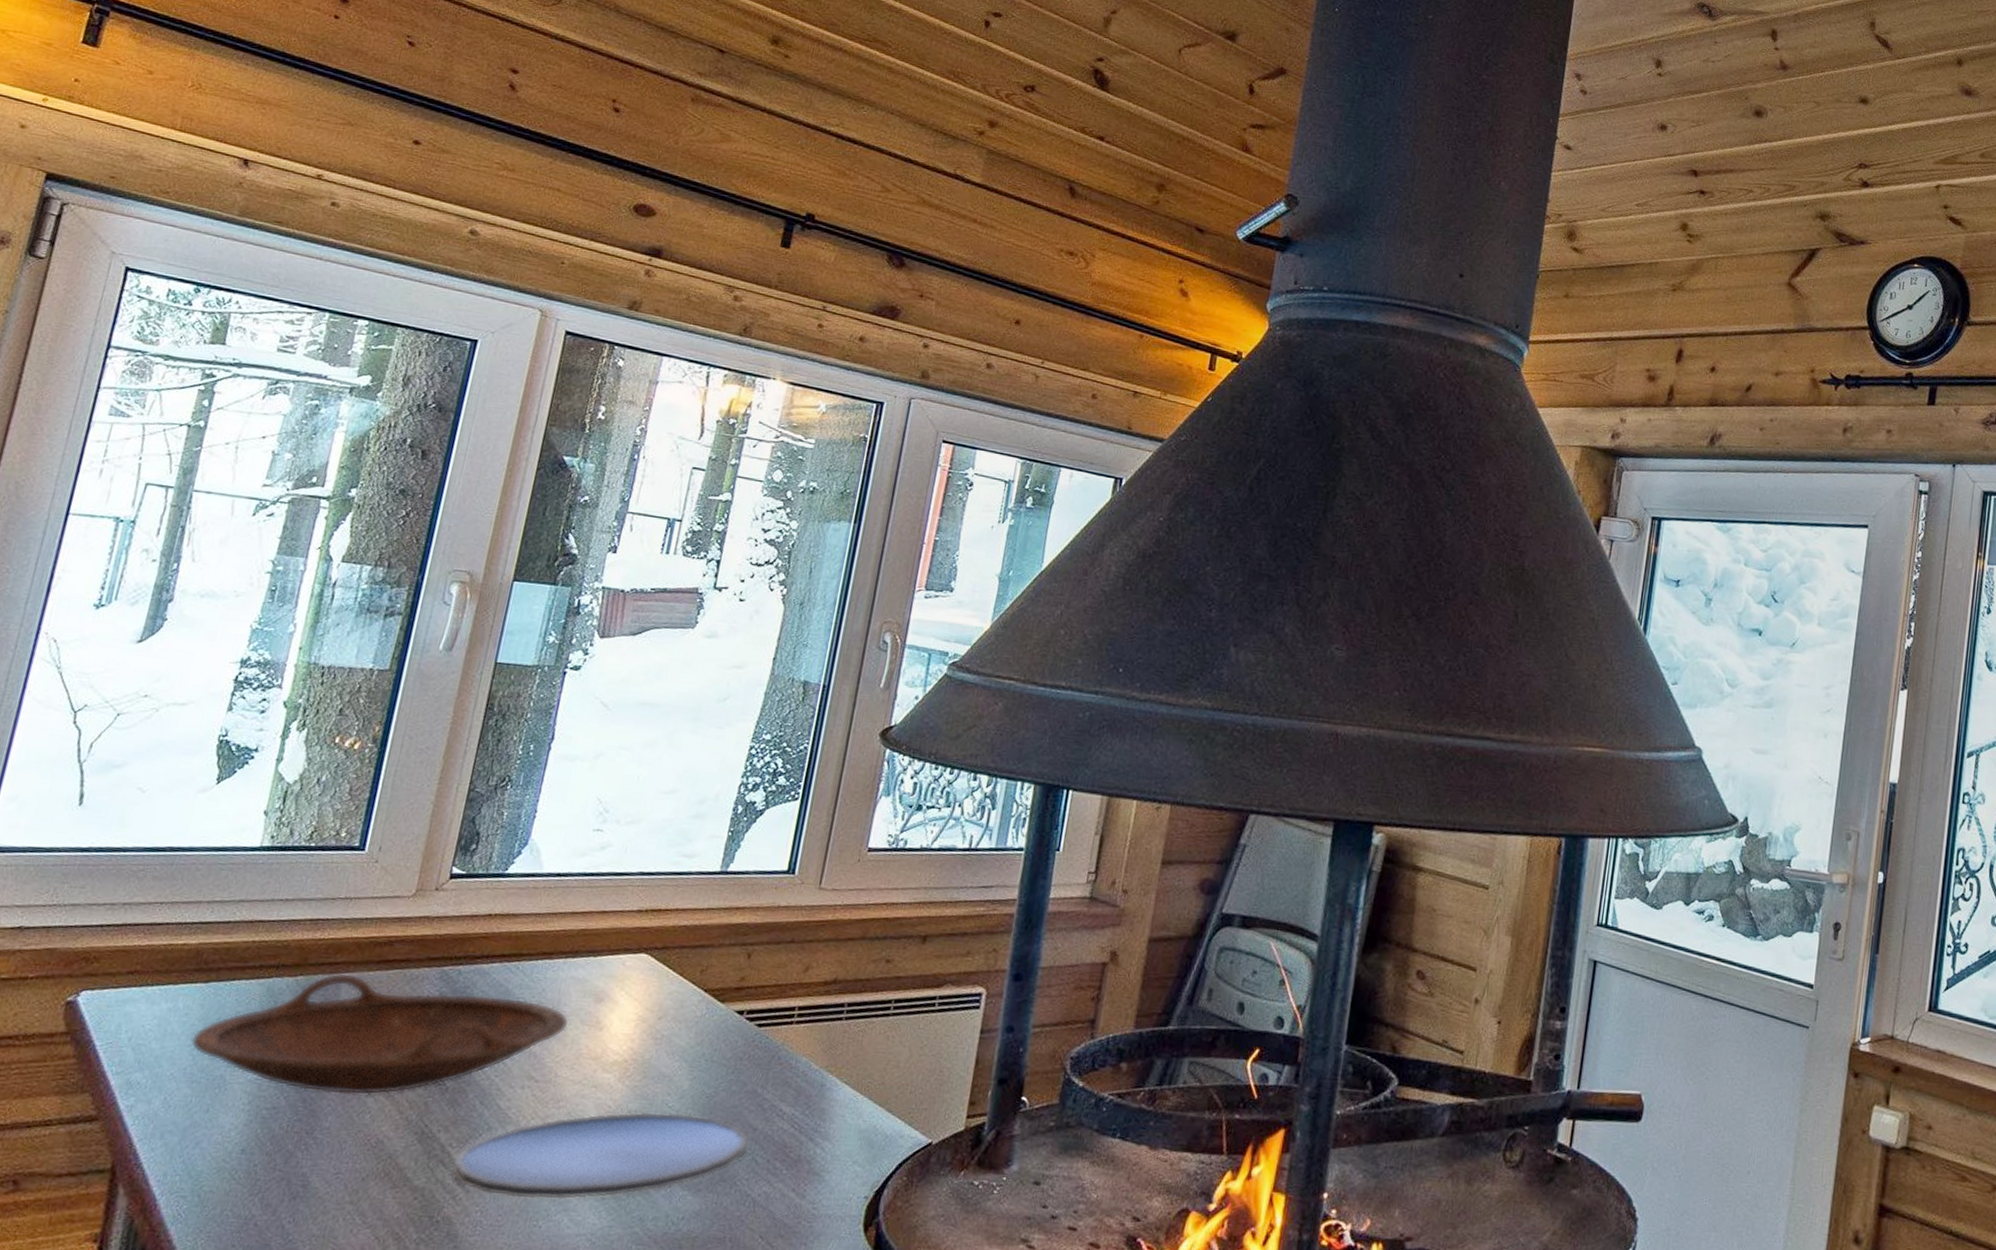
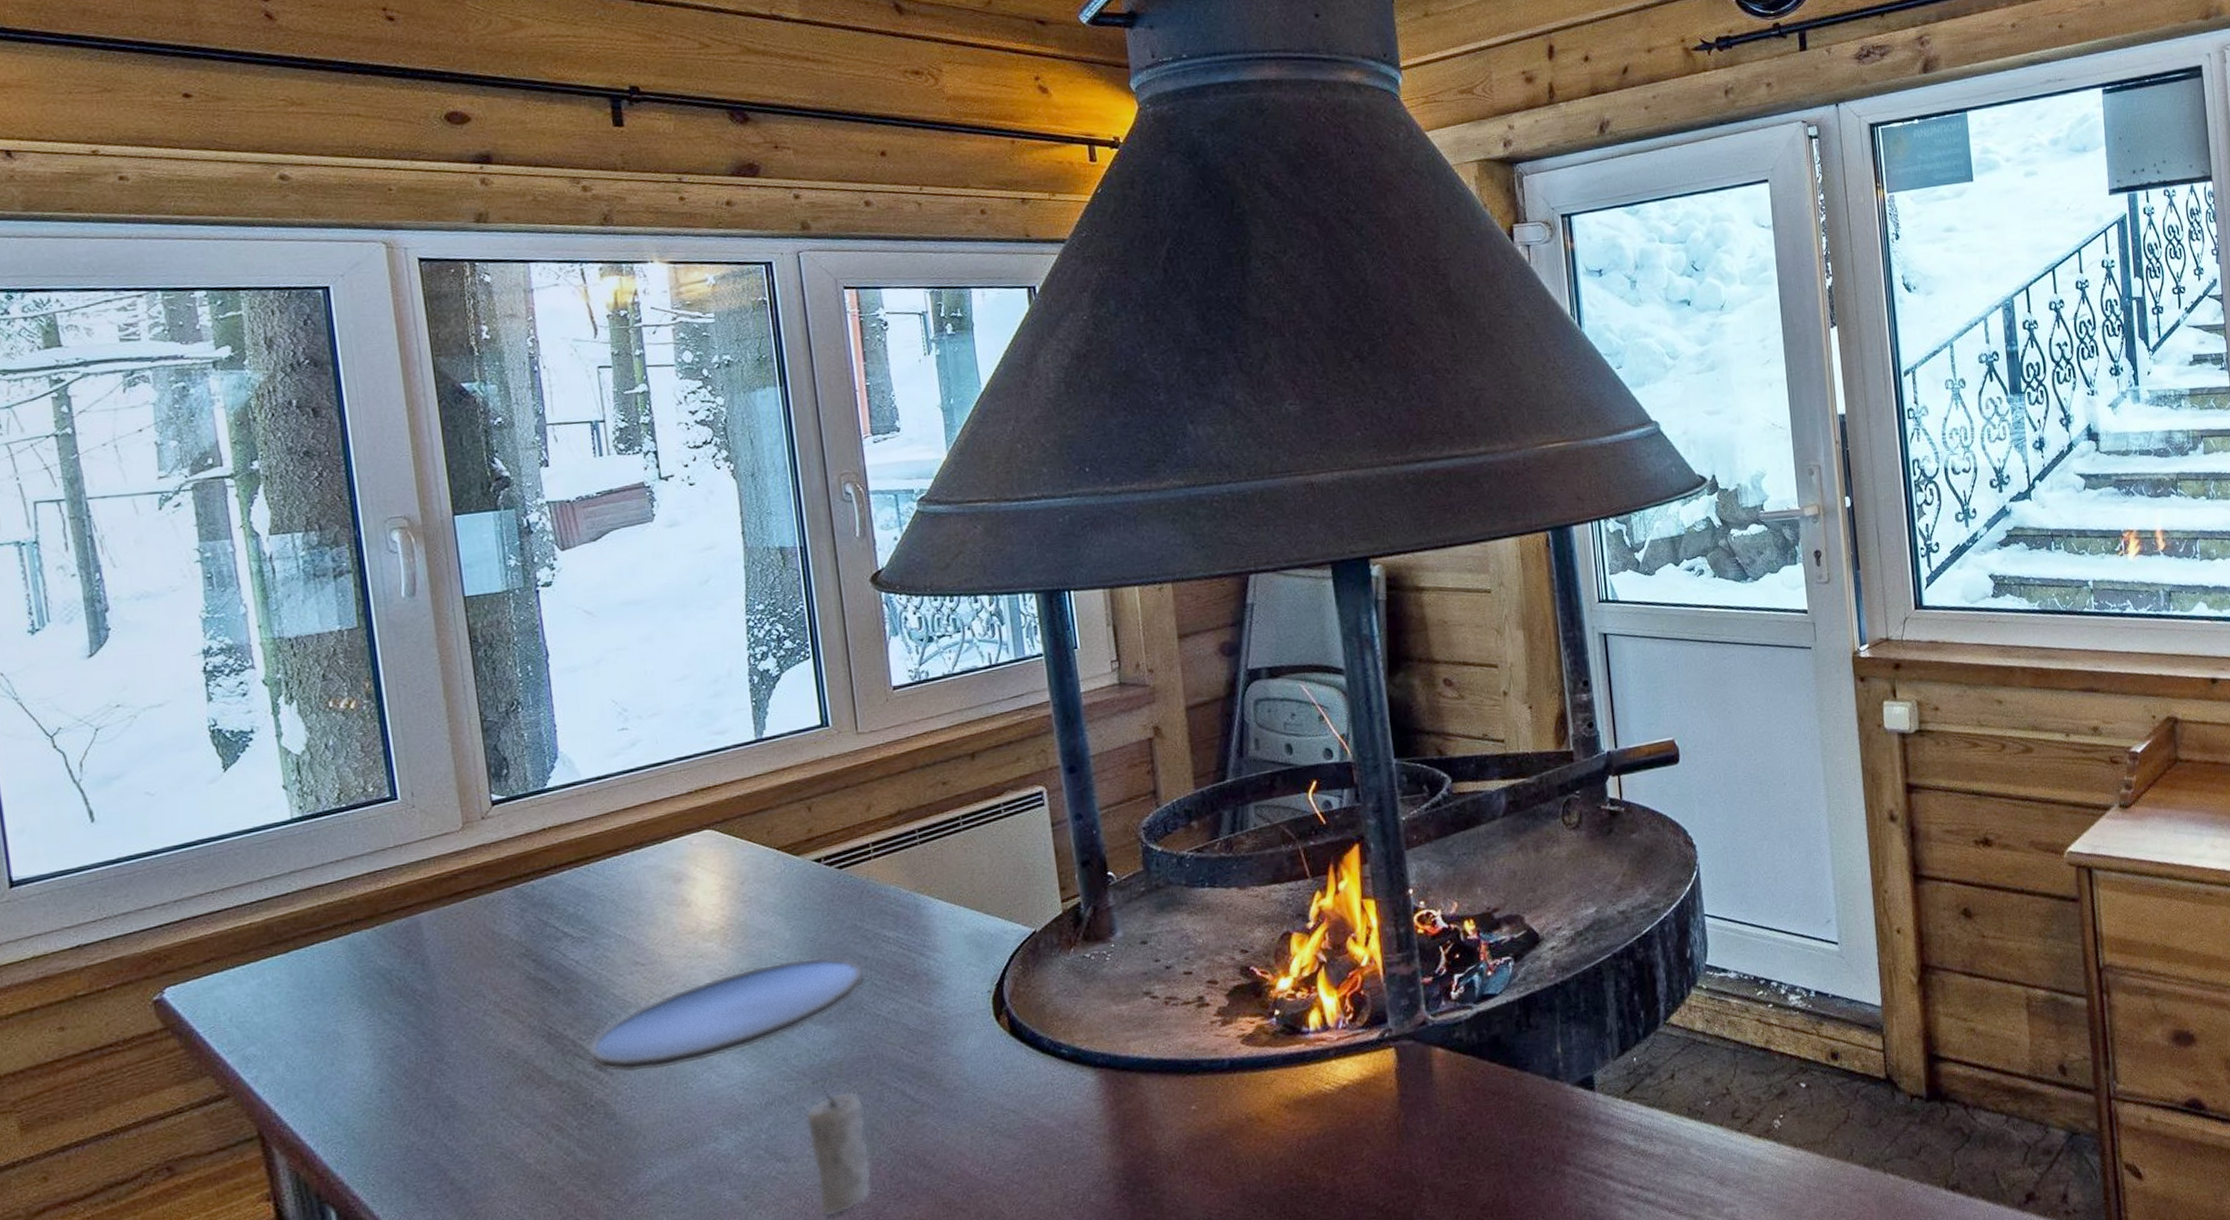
bowl: present [190,972,569,1096] -> none [291,895,656,1026]

